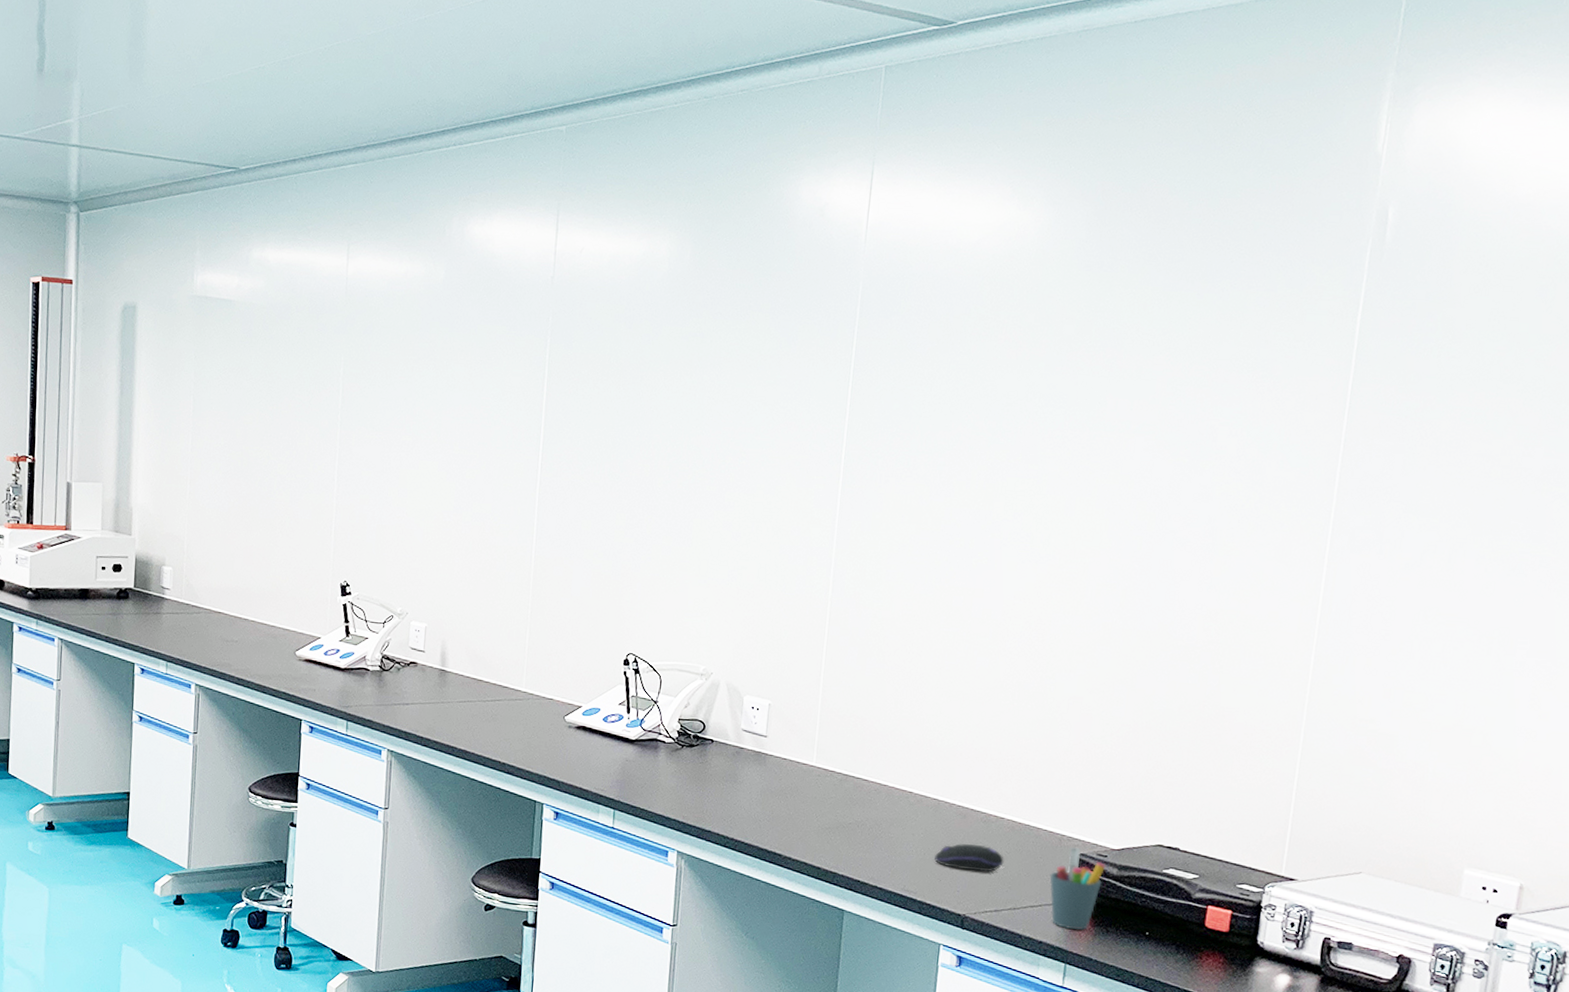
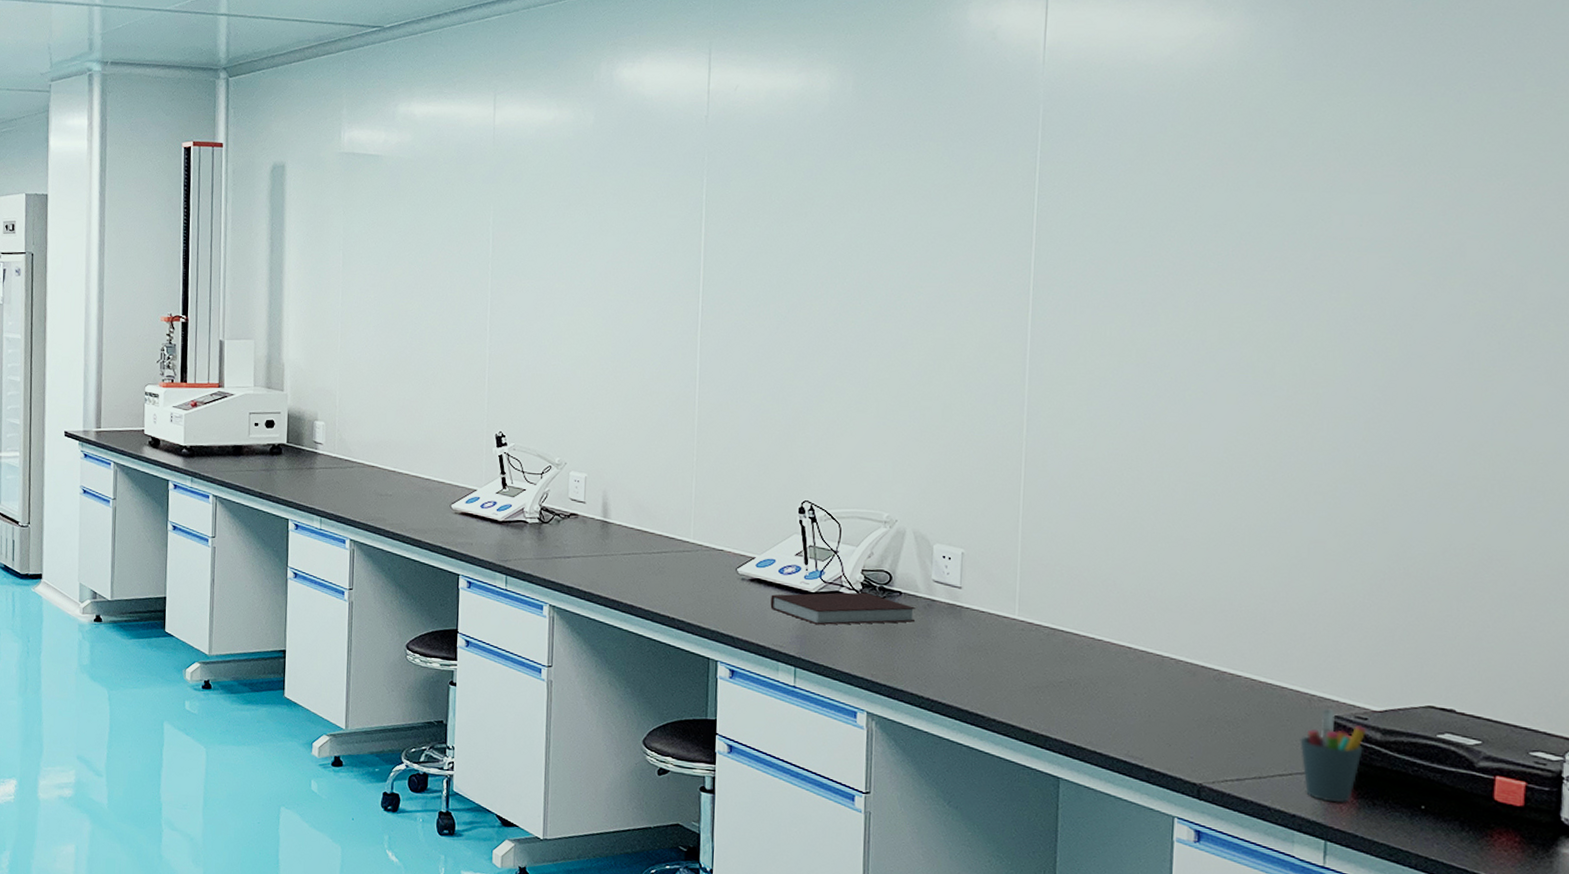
notebook: none [594,740,725,771] -> present [770,592,916,625]
computer mouse: present [934,844,1004,872] -> none [1160,704,1244,737]

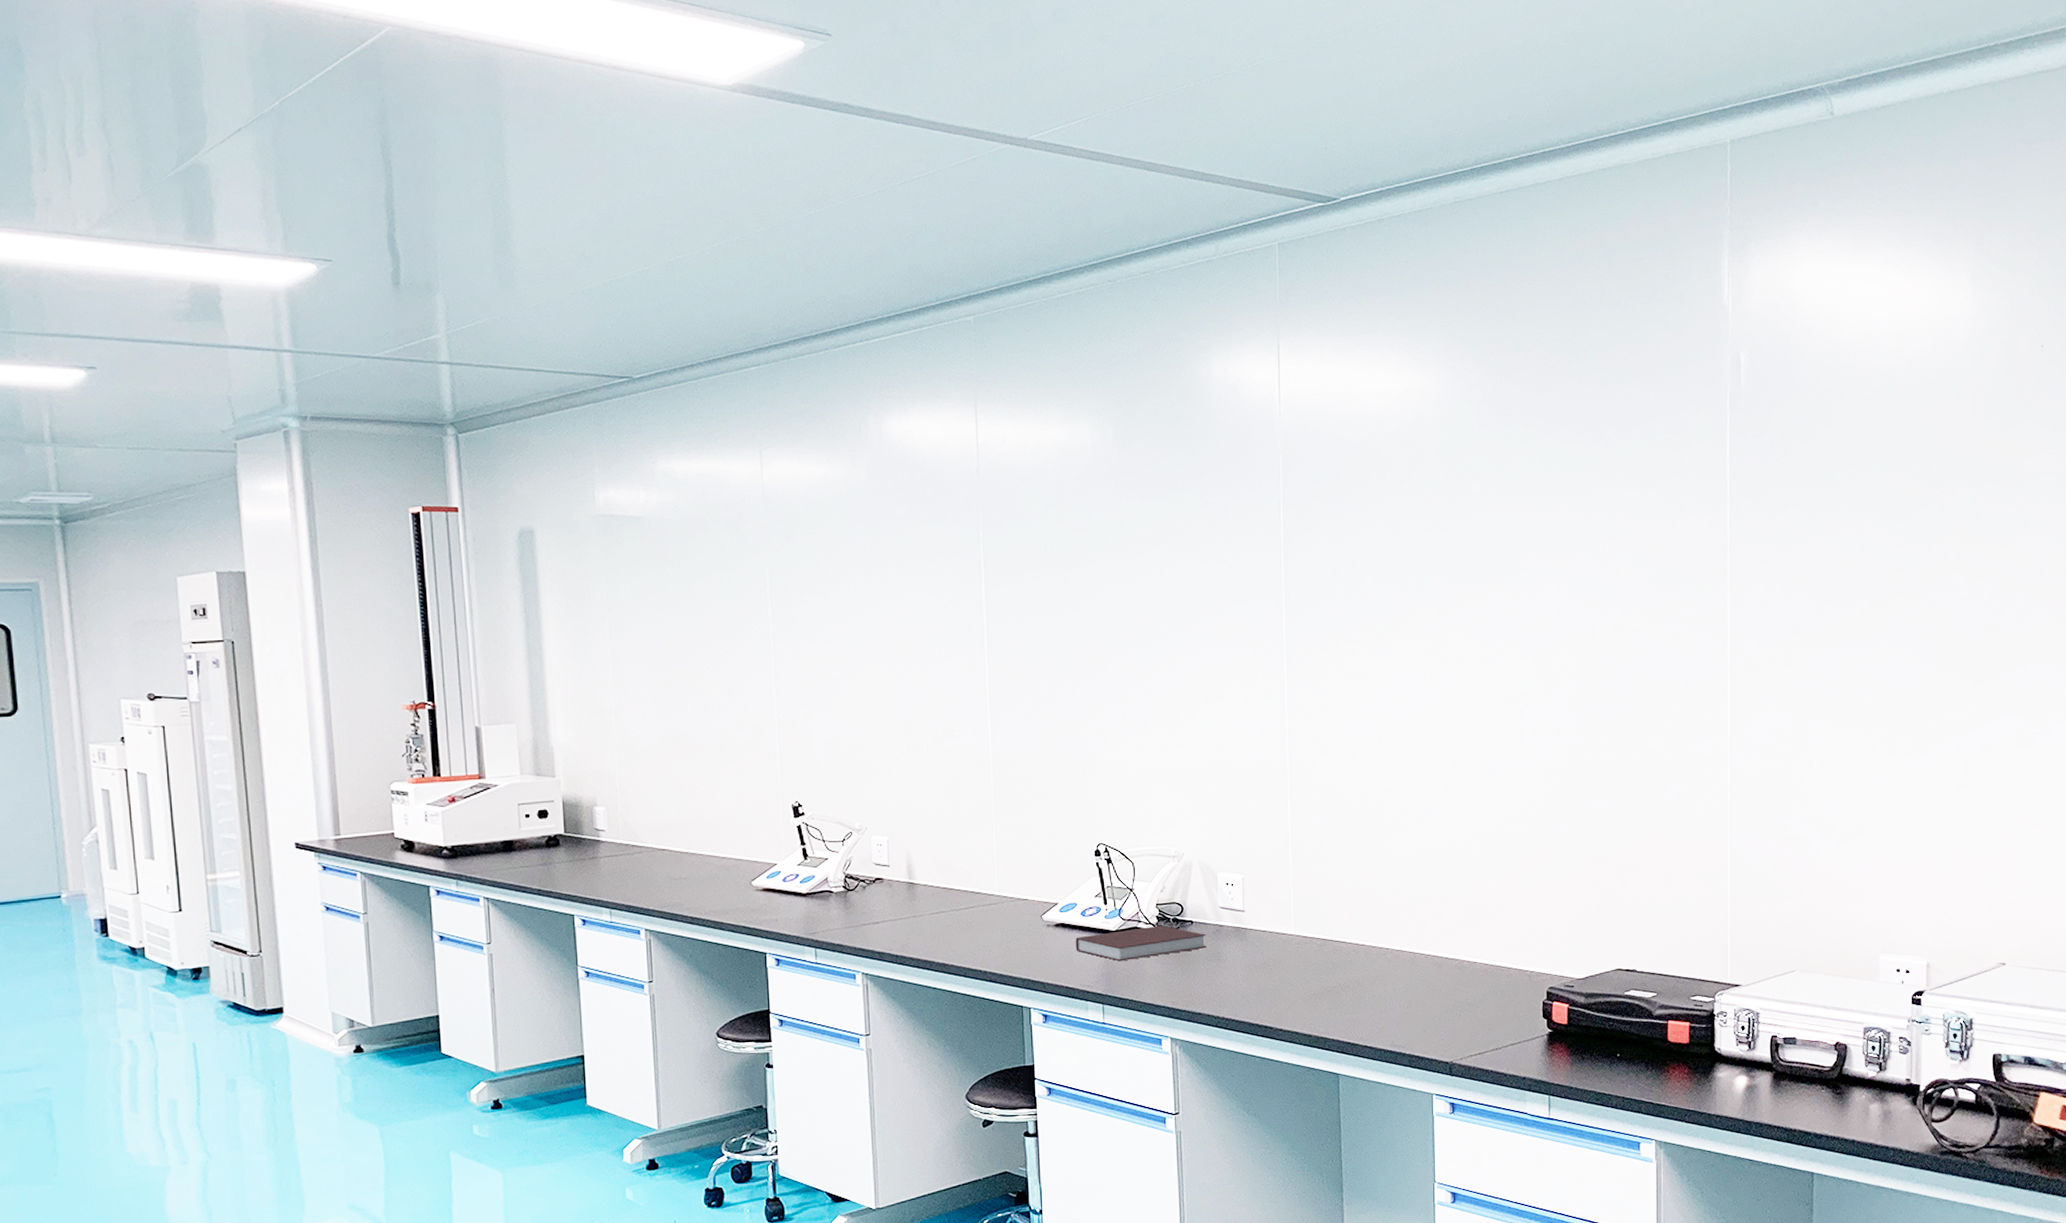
pen holder: present [1300,709,1367,802] -> none [1525,982,1574,1061]

